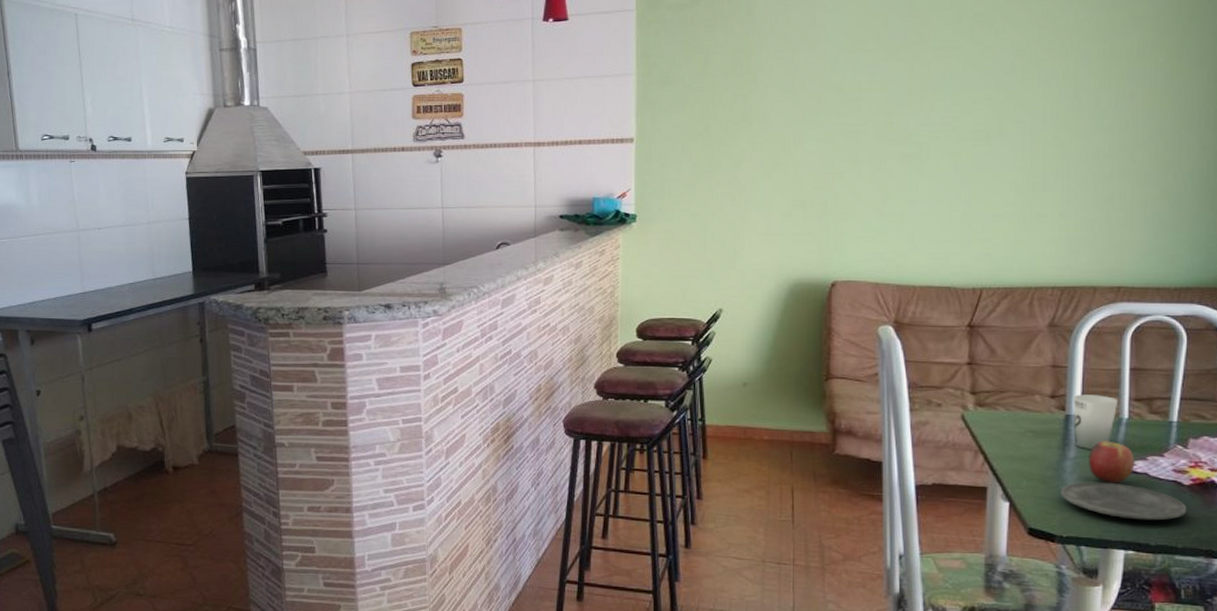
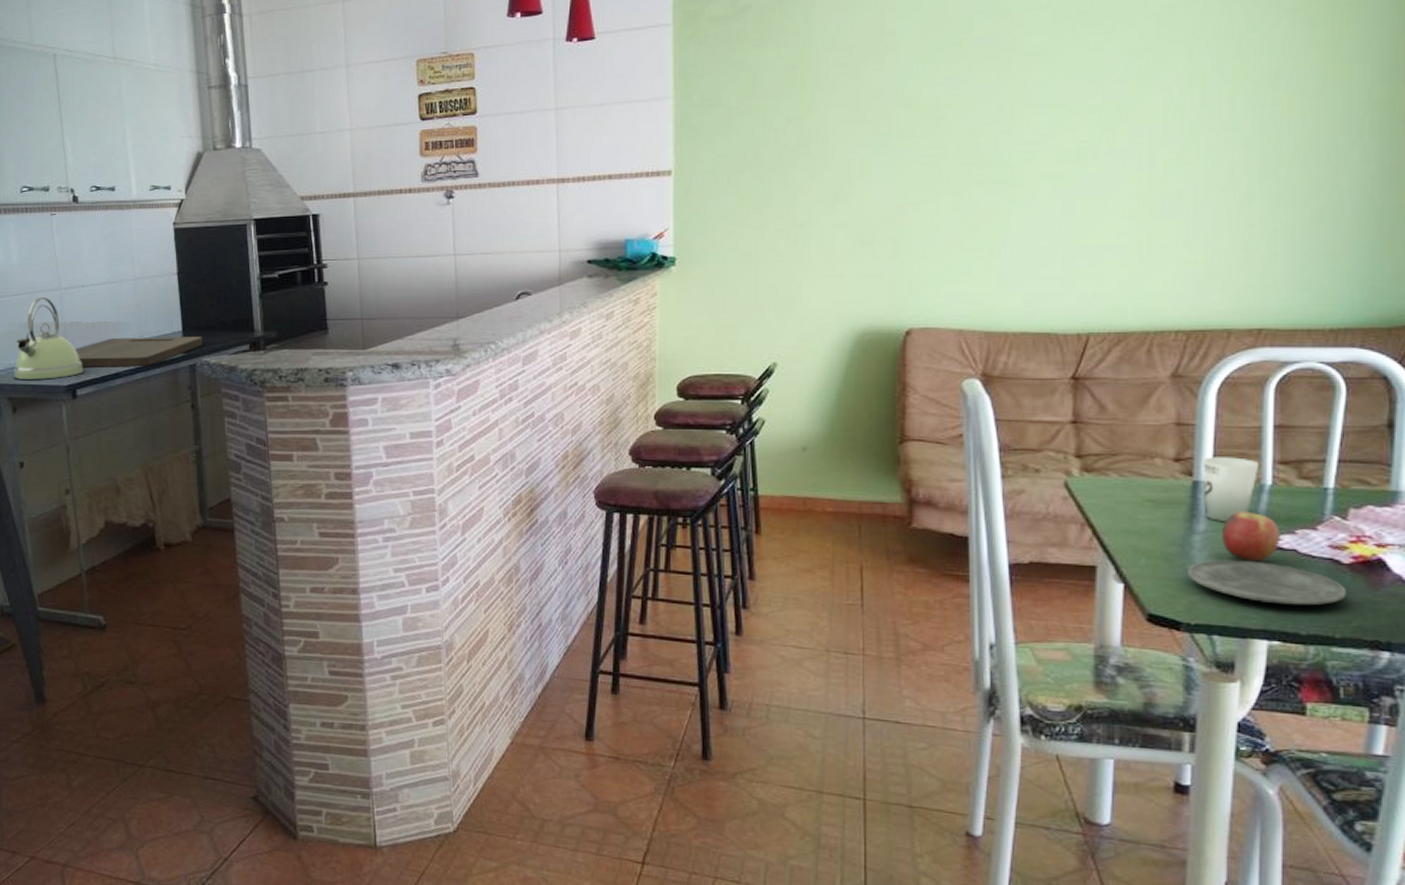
kettle: none [32,238,100,315] -> present [14,297,85,381]
cutting board: none [91,276,211,304] -> present [75,337,202,367]

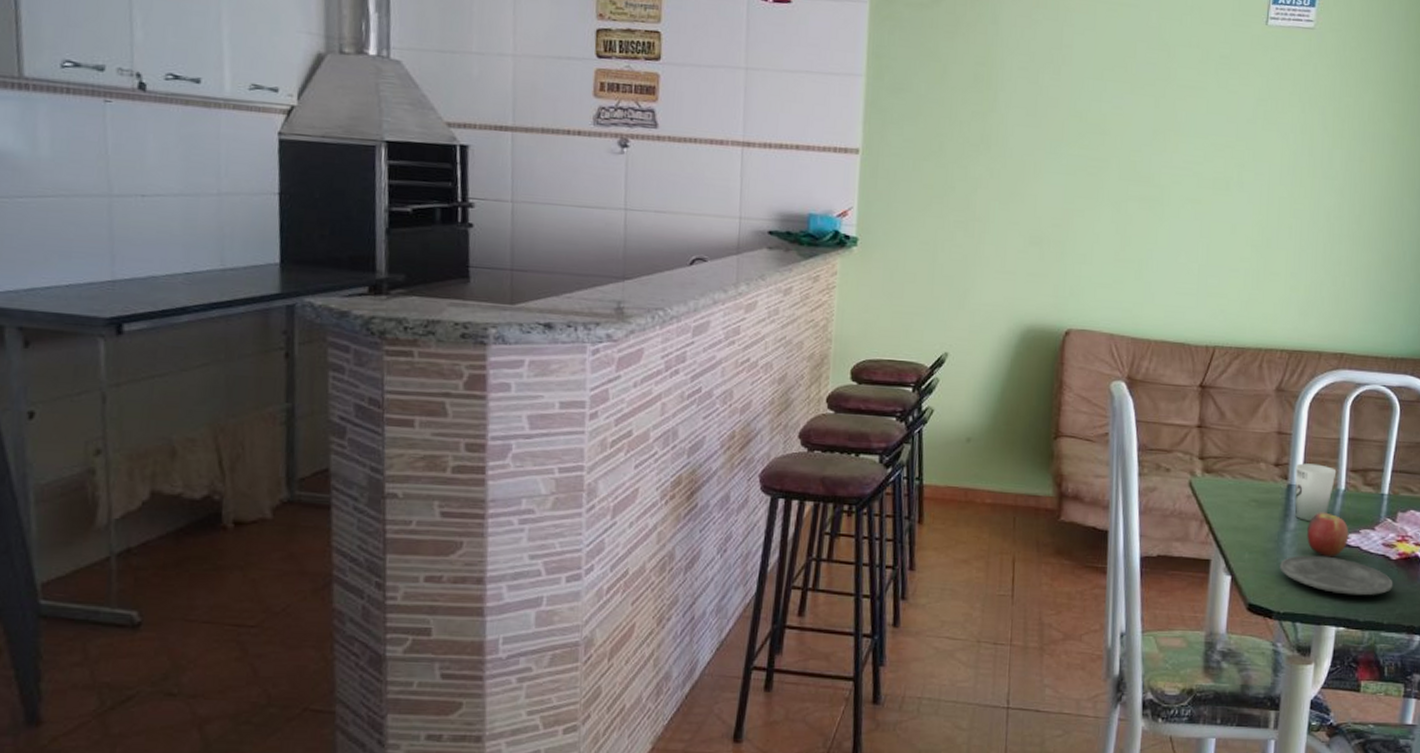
kettle: present [14,297,85,381] -> none [29,203,137,309]
cutting board: present [75,337,202,367] -> none [125,263,307,303]

